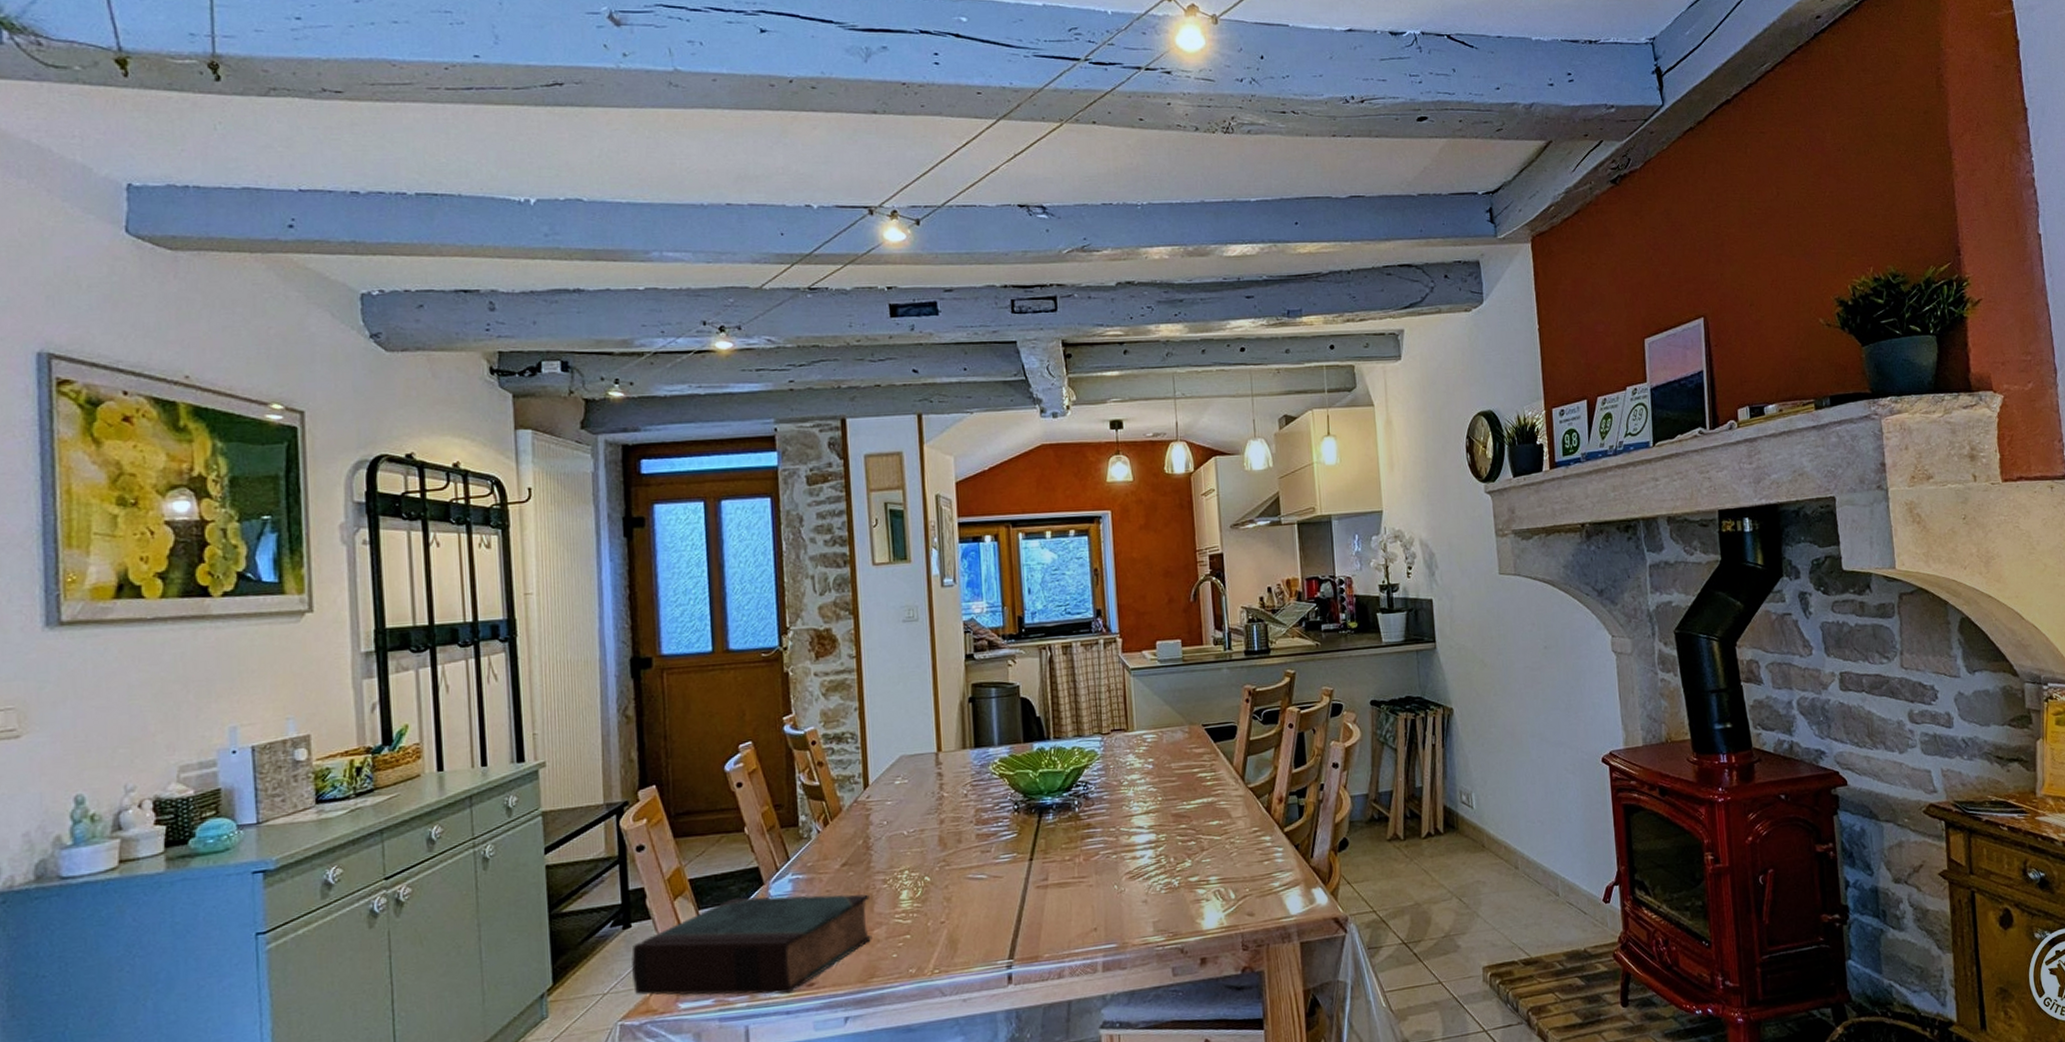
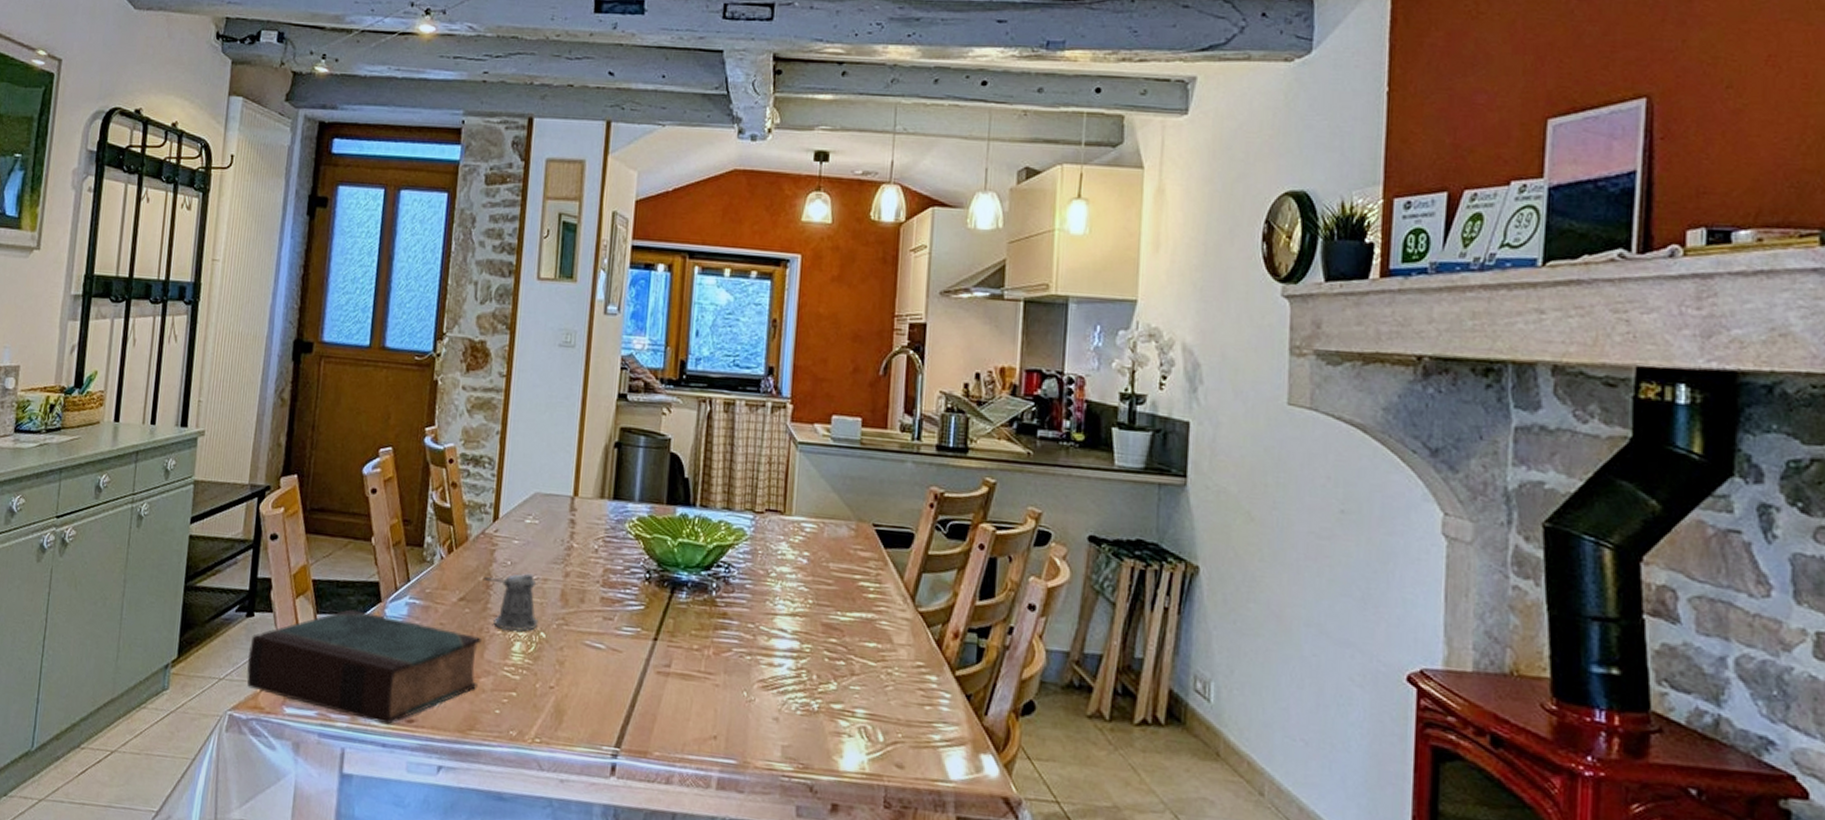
pepper shaker: none [862,827,921,883] -> present [483,573,538,632]

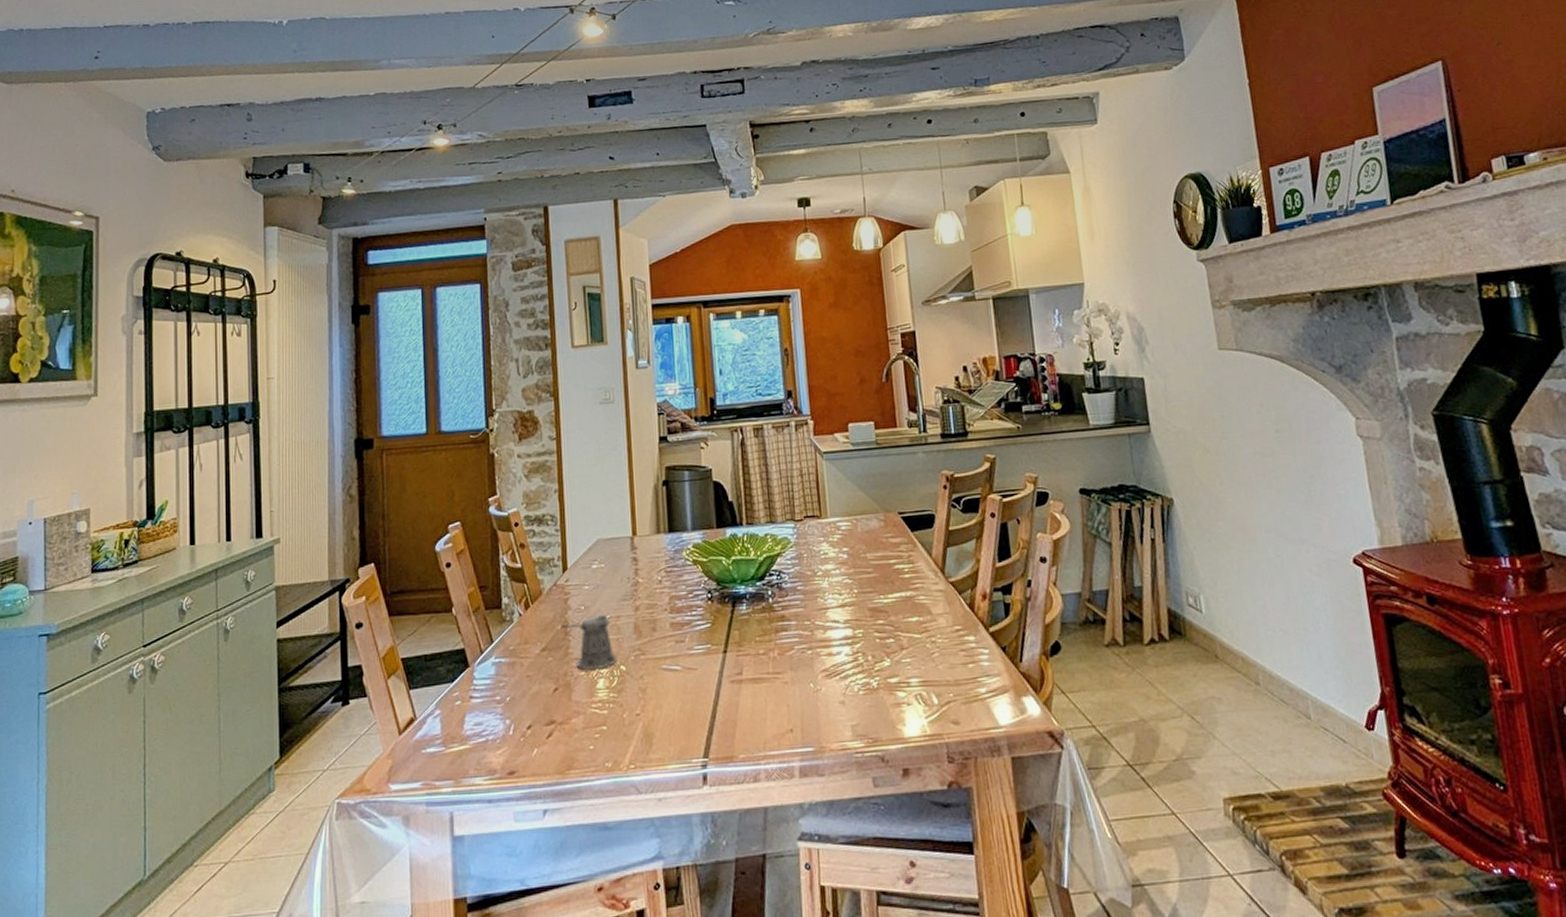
book: present [246,609,482,725] -> none [348,679,570,781]

